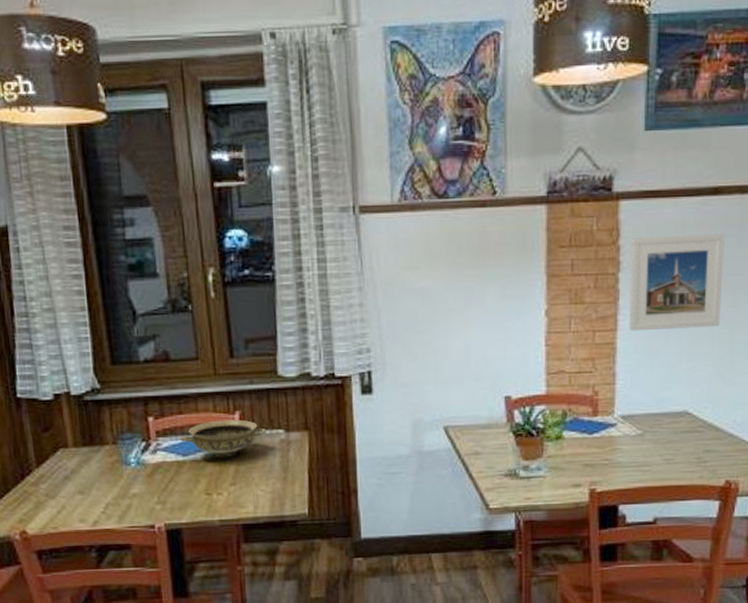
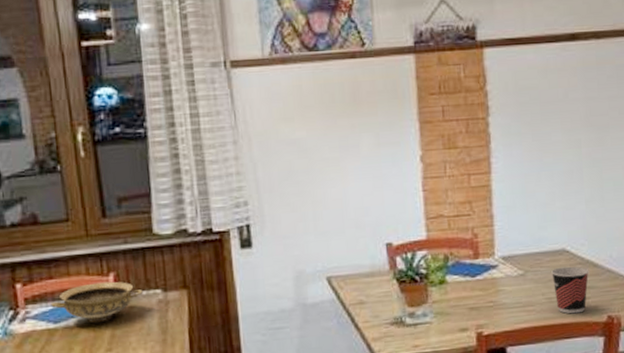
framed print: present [629,233,724,332] -> none [498,76,589,174]
cup: none [671,429,711,477] -> present [551,266,589,314]

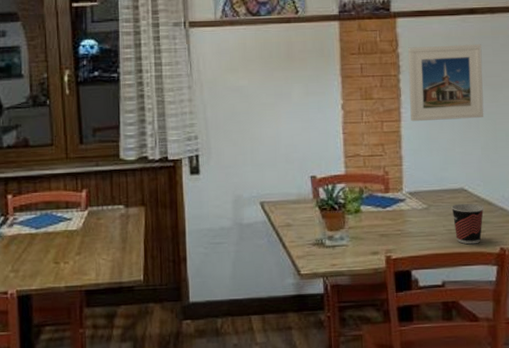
ceramic bowl: present [51,281,143,323] -> none [34,197,109,231]
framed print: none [498,76,589,174] -> present [407,44,484,122]

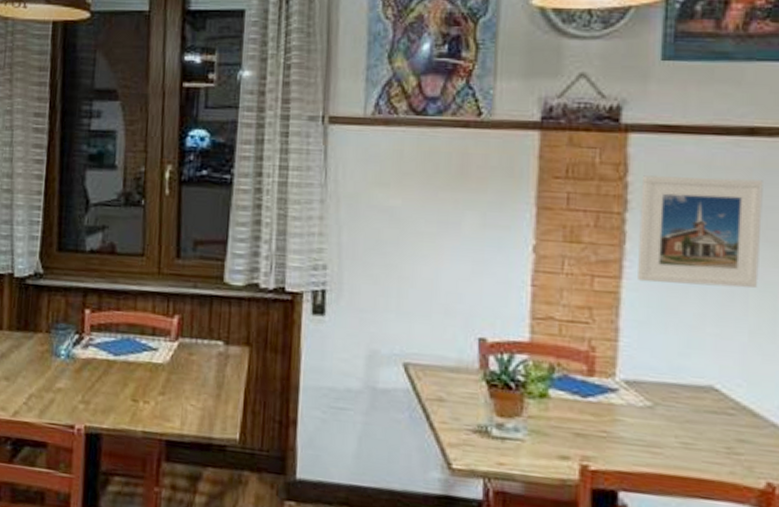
cup: present [451,203,484,245] -> none [691,407,745,471]

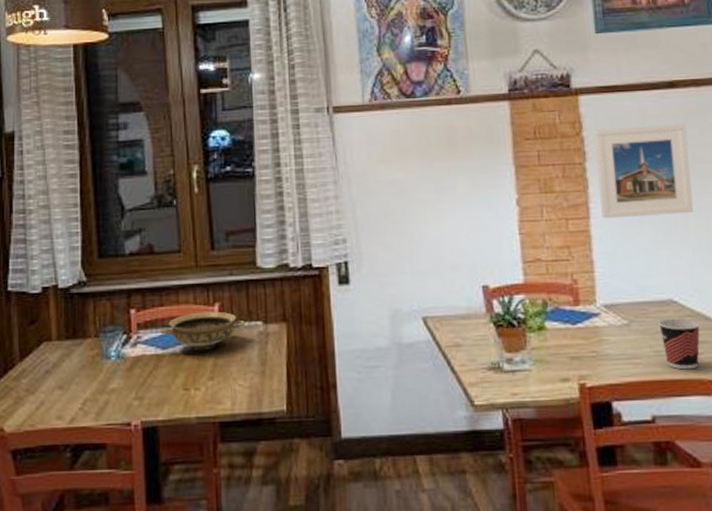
ceramic bowl: none [114,322,204,364] -> present [160,311,245,351]
cup: none [691,407,745,471] -> present [658,318,701,370]

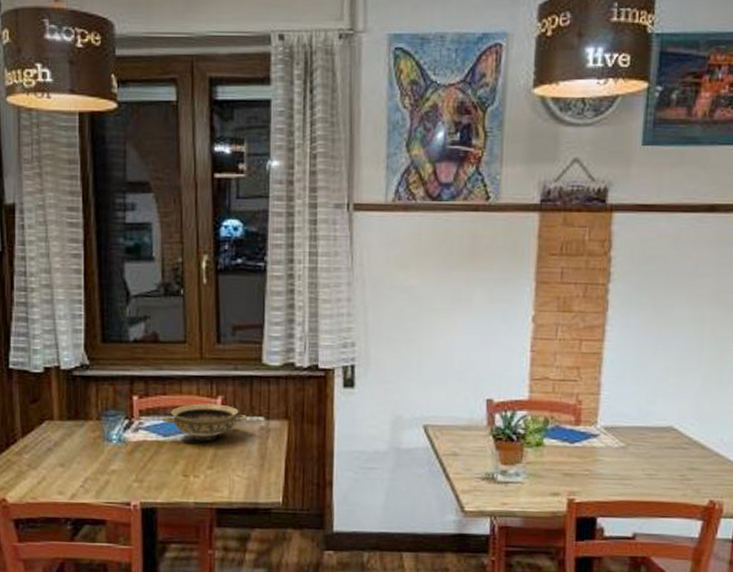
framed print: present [594,123,694,219] -> none [617,250,719,344]
cup: present [658,318,701,370] -> none [655,444,696,494]

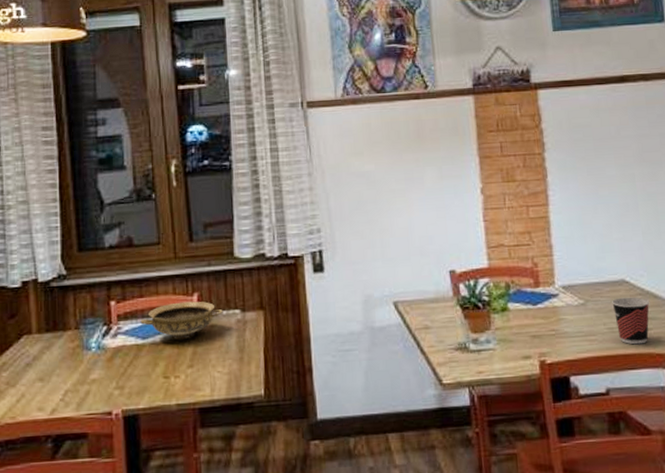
cup: none [655,444,696,494] -> present [612,297,650,345]

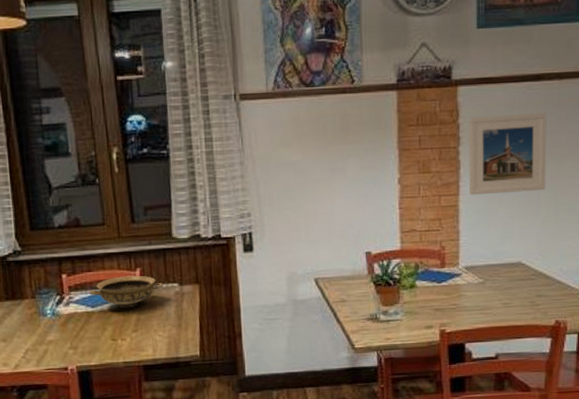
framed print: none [552,115,644,206] -> present [468,112,547,196]
cup: present [612,297,650,345] -> none [508,277,541,318]

